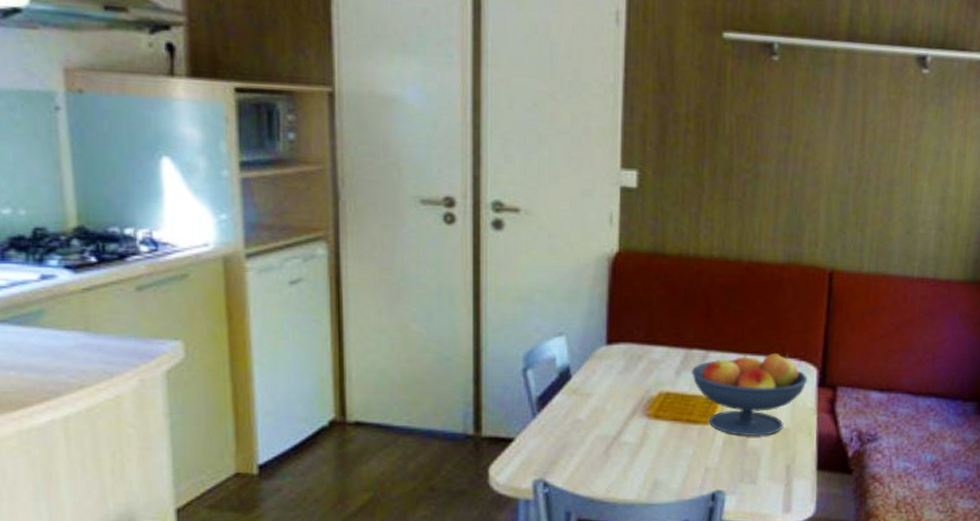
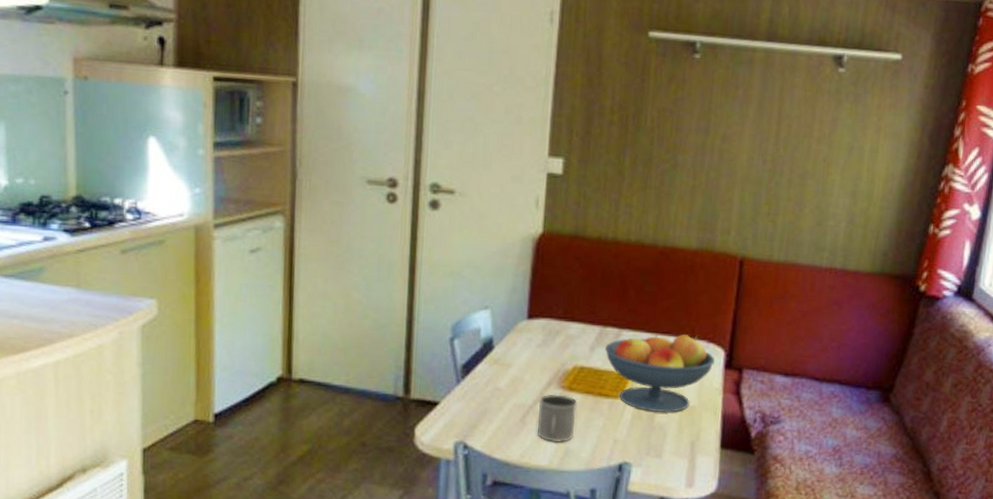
mug: none [622,423,665,475] -> present [537,393,578,443]

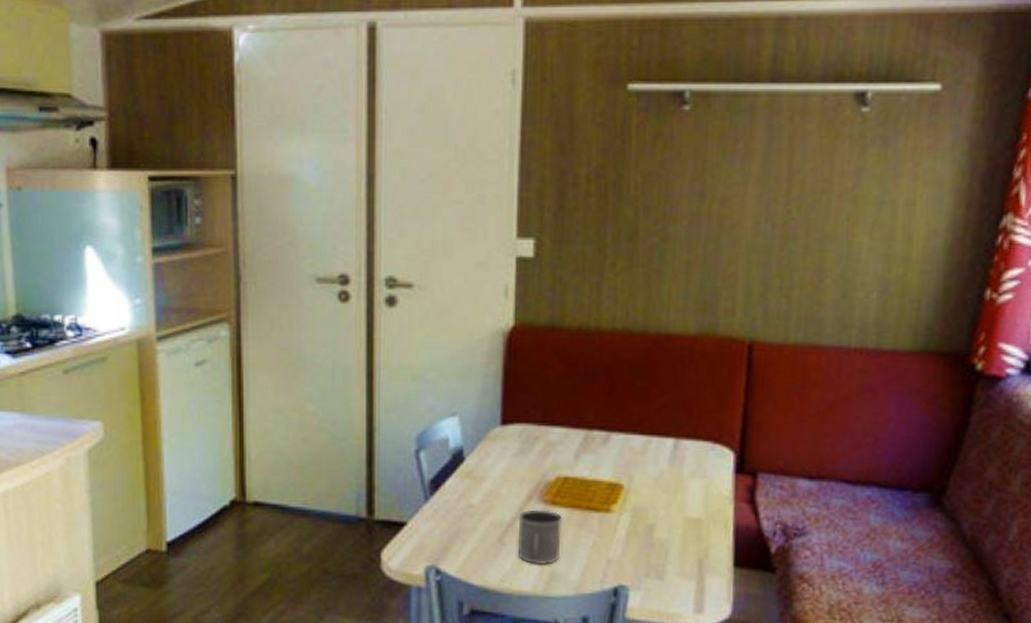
fruit bowl: present [604,333,715,413] -> none [591,435,723,527]

